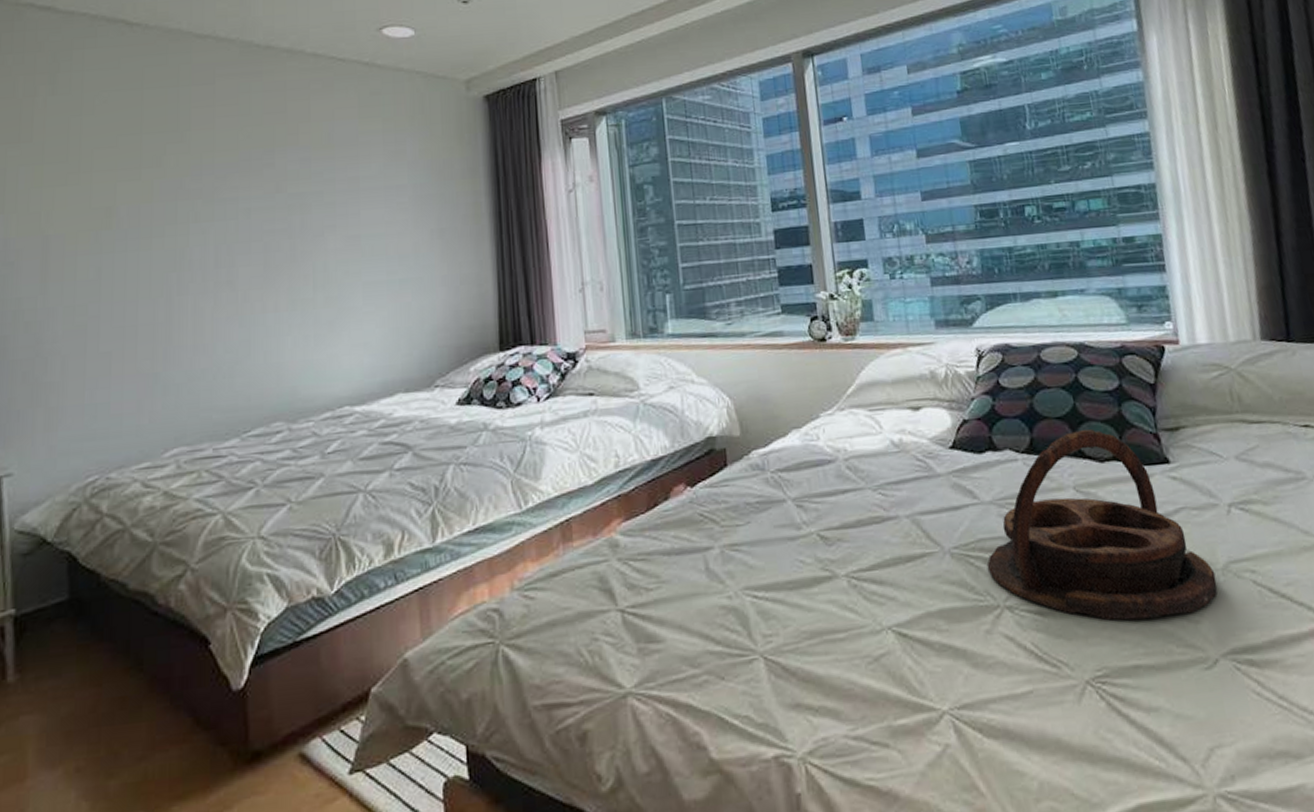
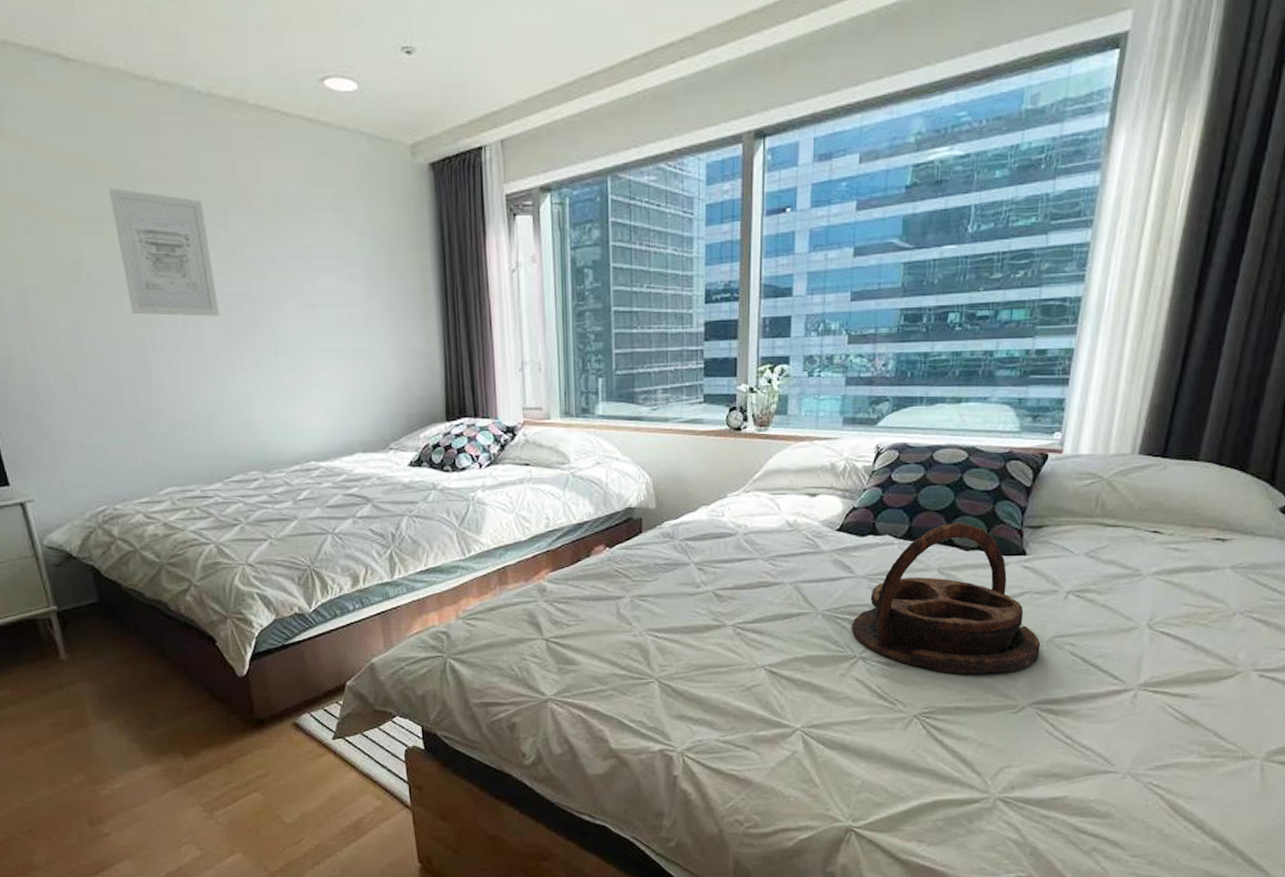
wall art: none [154,135,256,258] -> present [109,188,219,317]

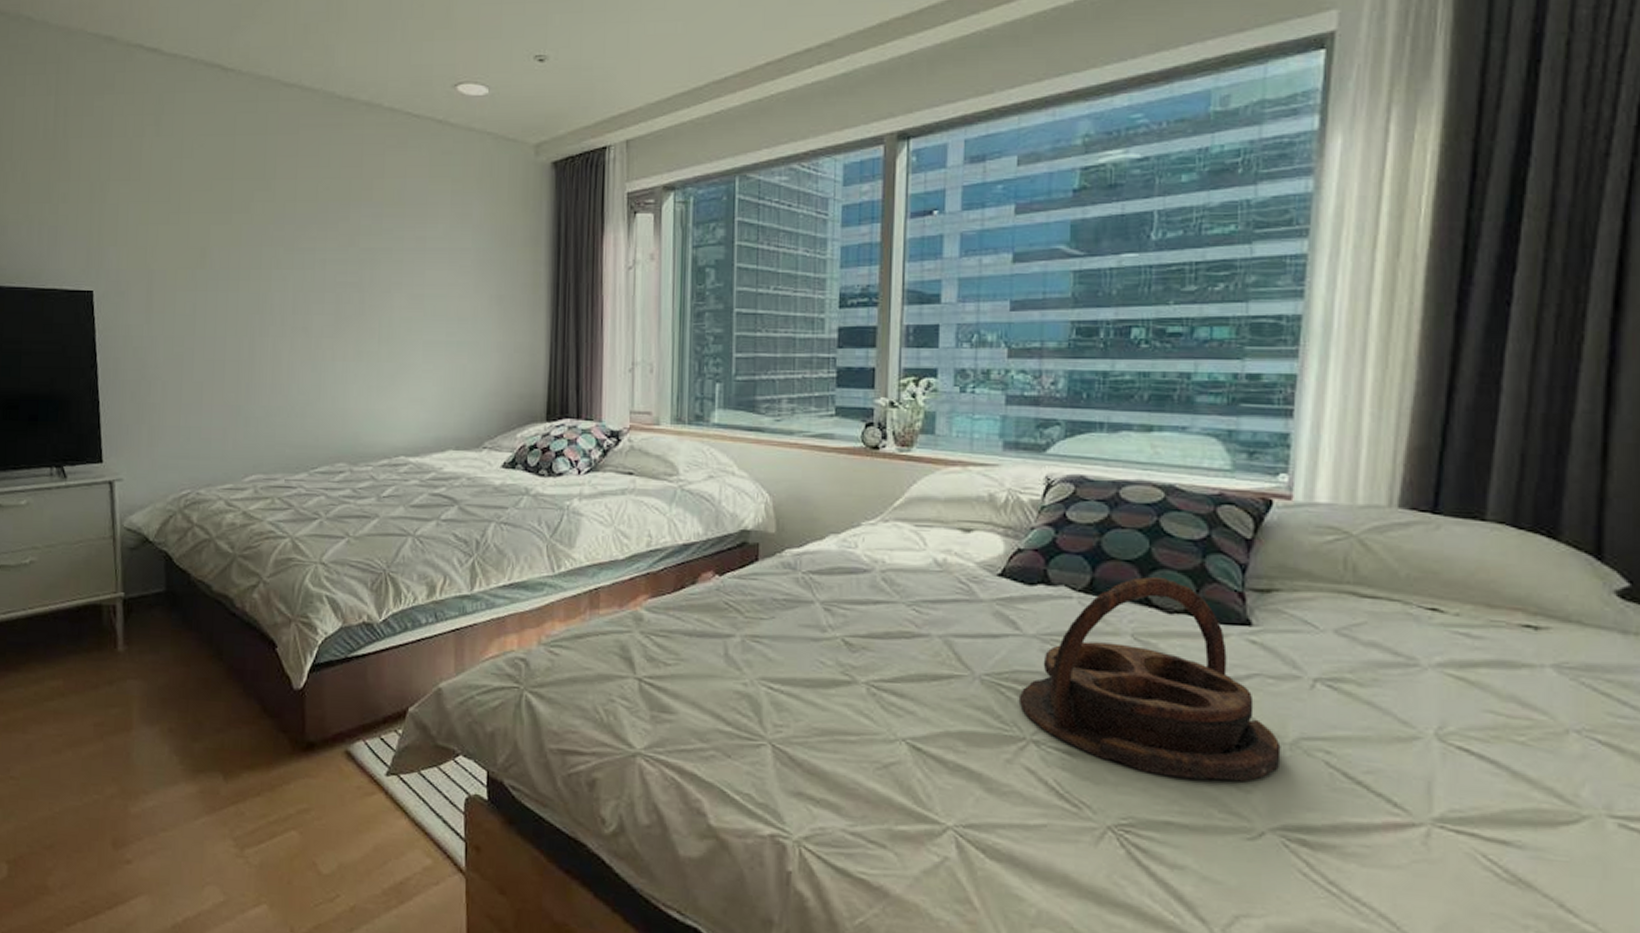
wall art: present [109,188,219,317] -> none [243,181,329,304]

